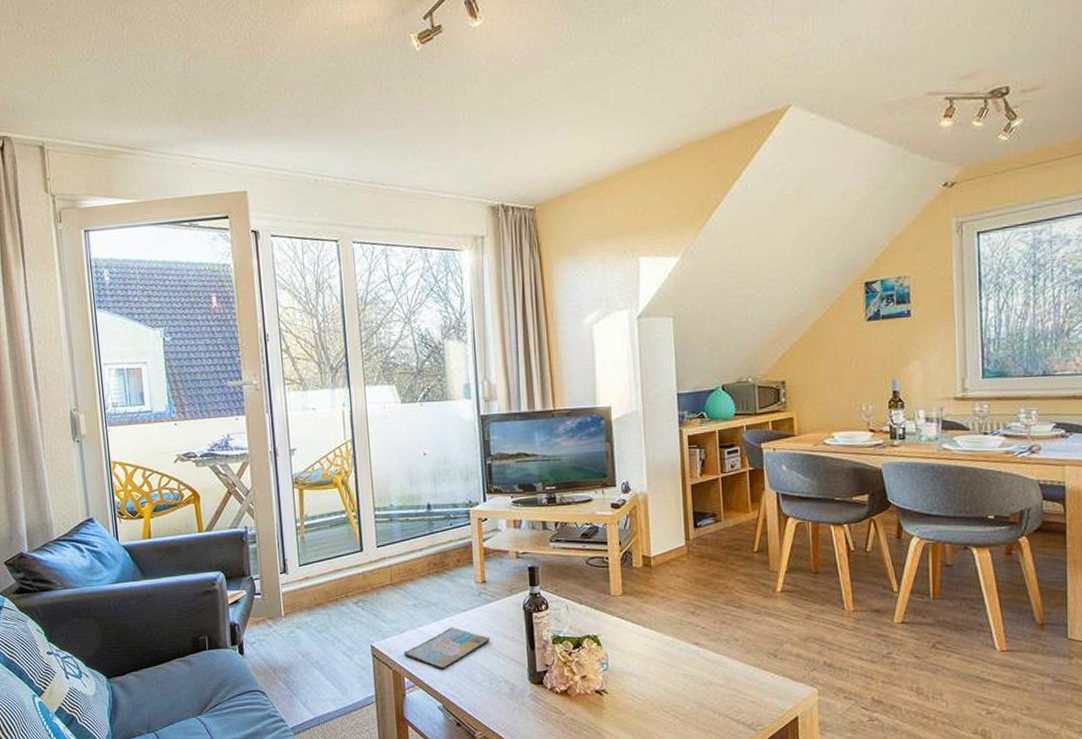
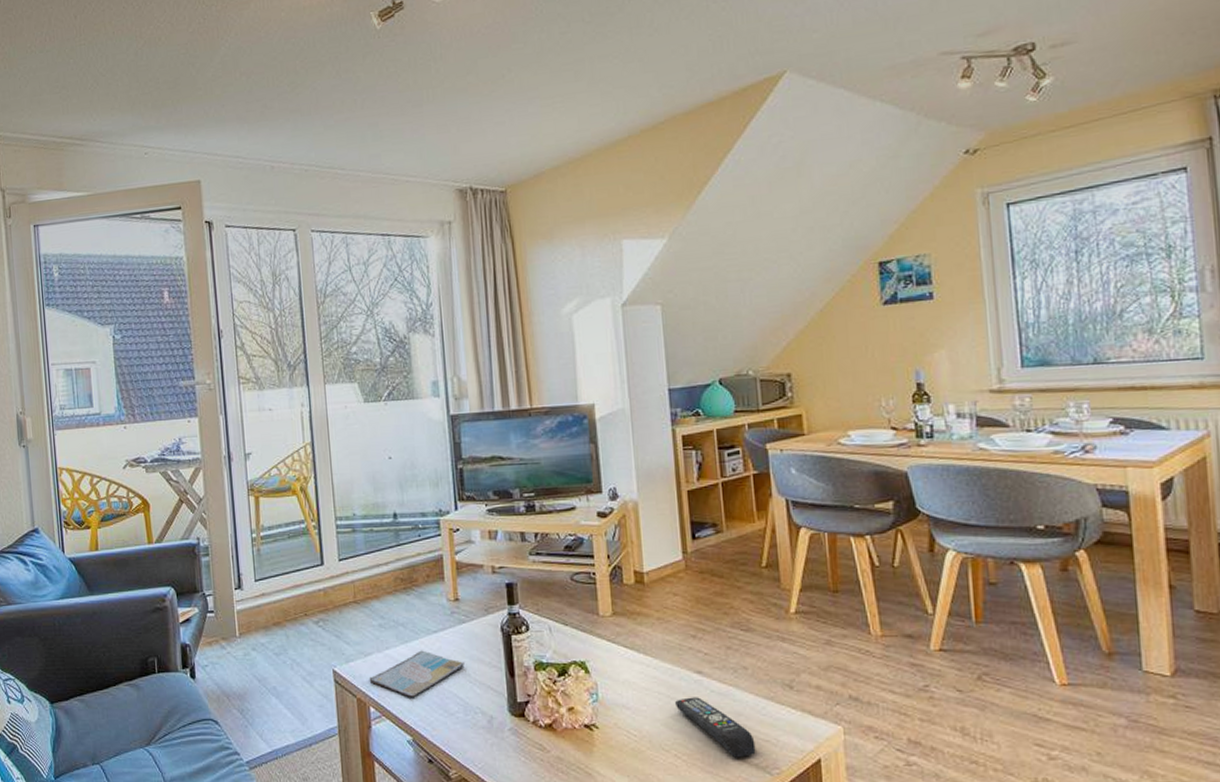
remote control: none [675,665,743,717] -> present [675,697,756,758]

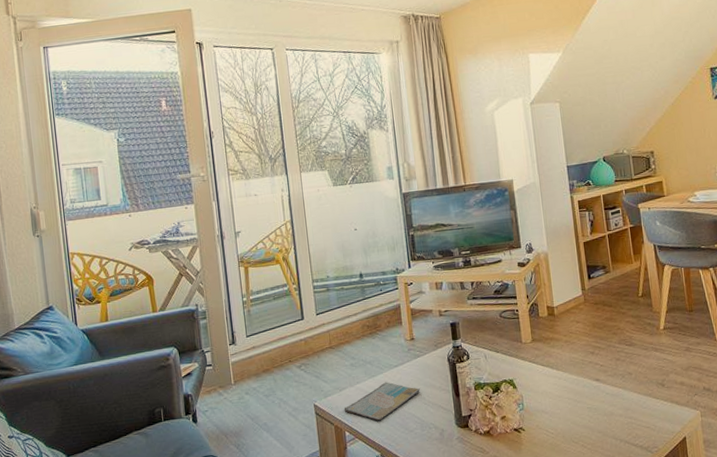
remote control: present [675,697,756,758] -> none [581,399,640,443]

